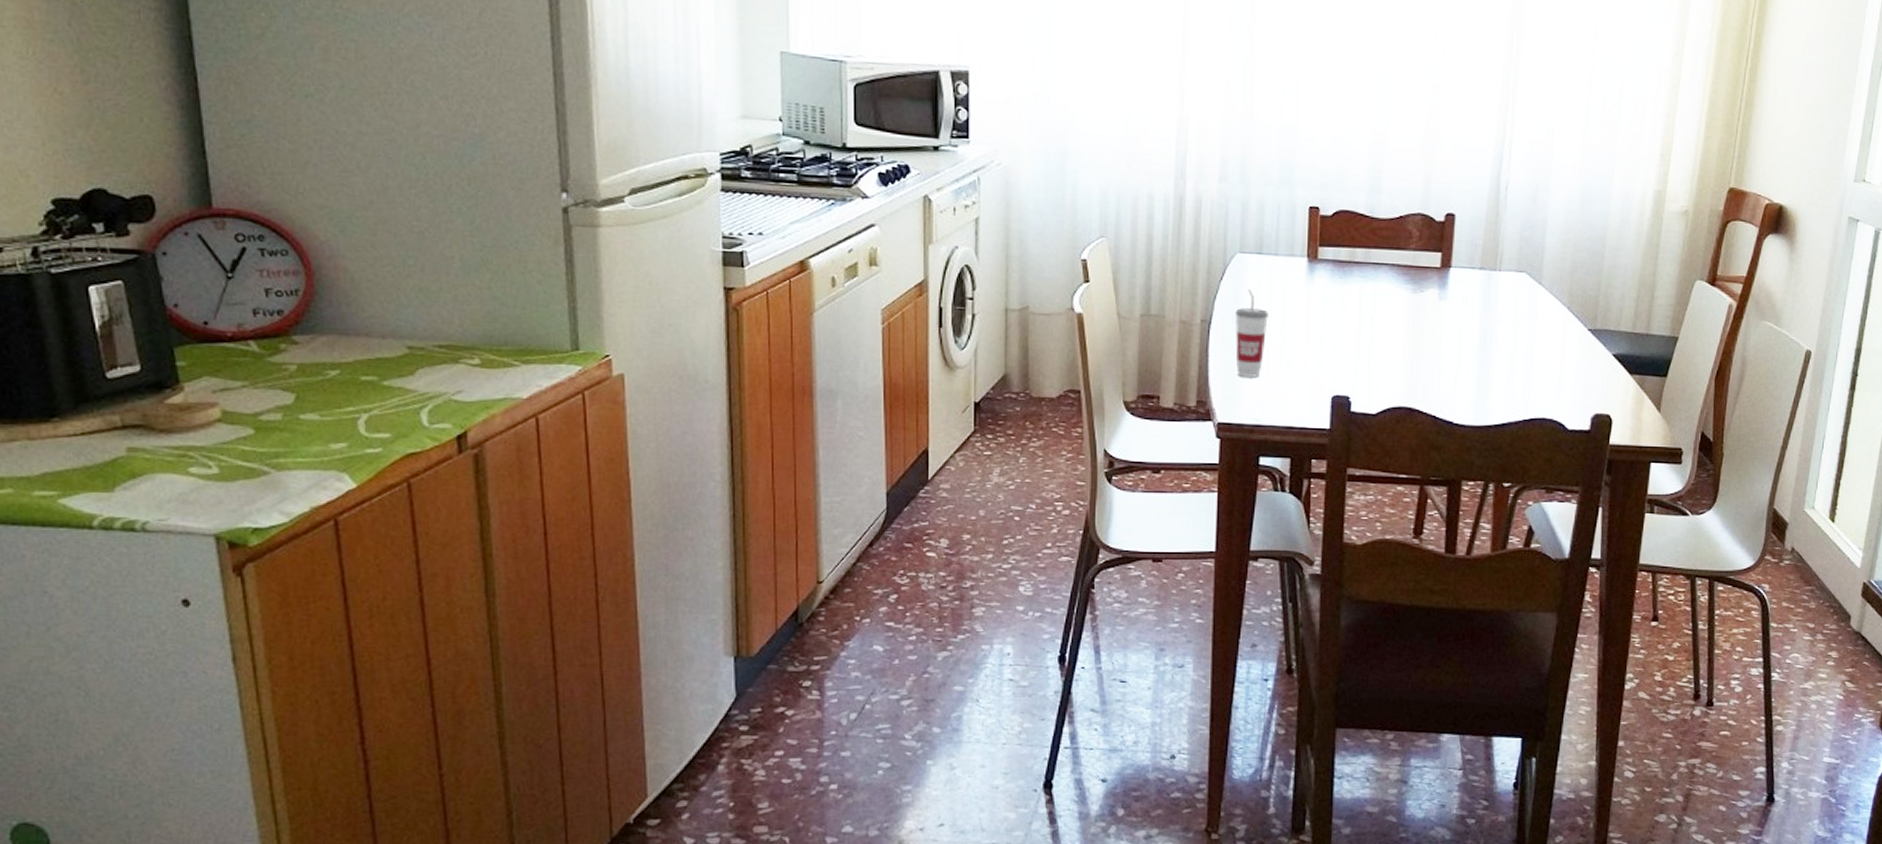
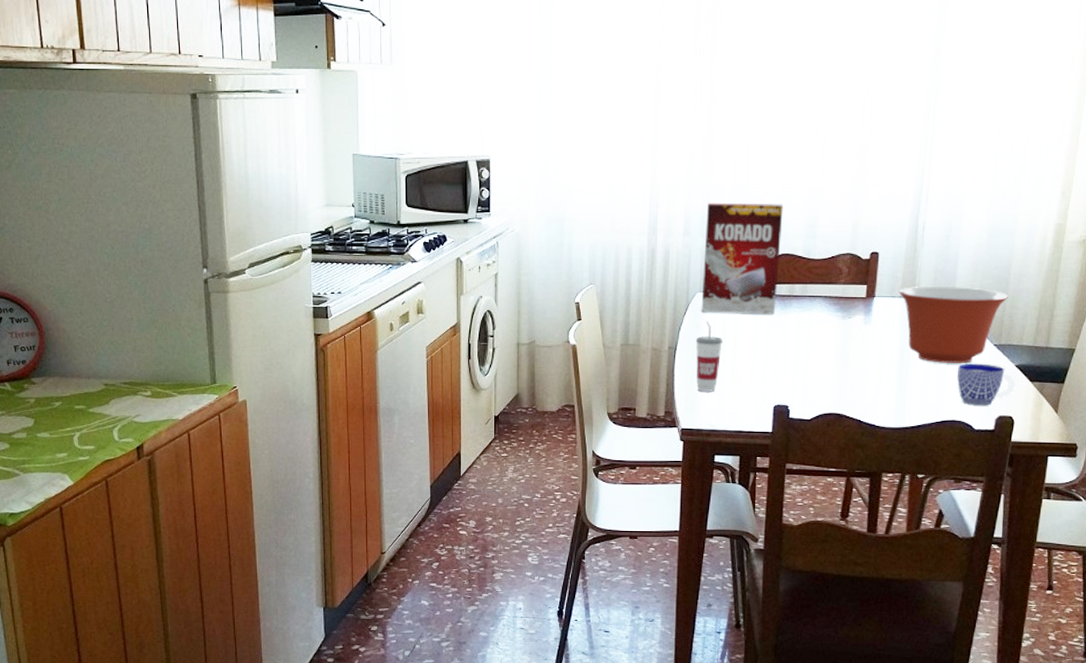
cereal box: none [1241,142,1342,284] -> present [701,202,783,314]
mixing bowl: none [1478,257,1604,350] -> present [898,287,1008,363]
cup: none [1547,350,1614,402] -> present [957,363,1016,406]

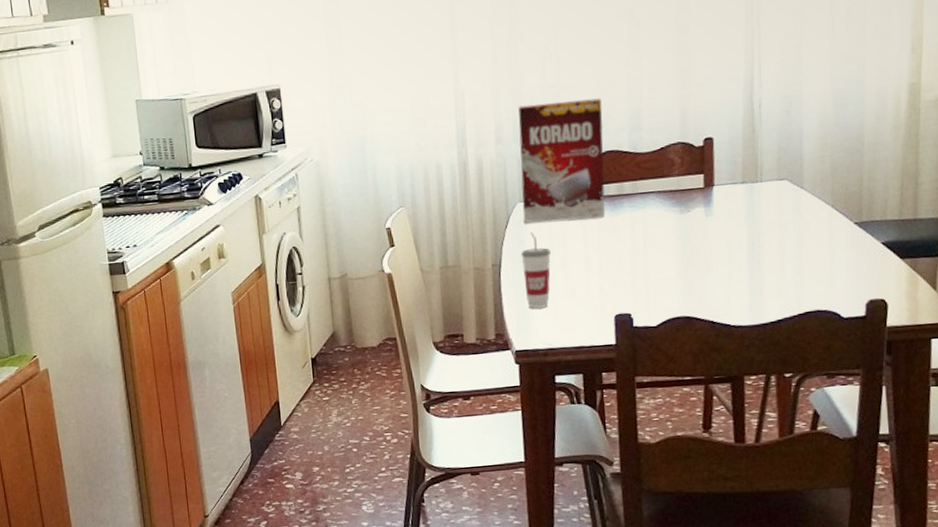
mixing bowl: present [898,287,1008,363] -> none [740,163,864,250]
cup: present [957,363,1016,406] -> none [816,245,885,292]

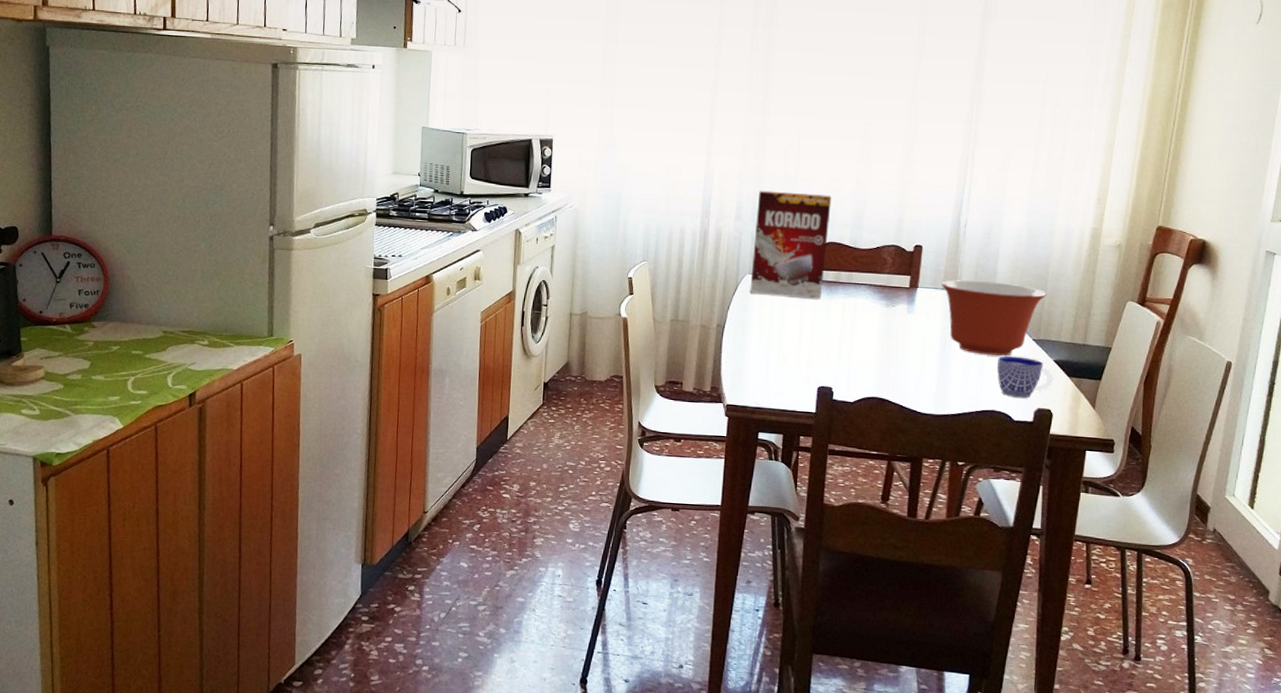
cup: present [522,232,551,309] -> none [743,302,770,370]
mixing bowl: none [740,163,864,250] -> present [941,280,1047,356]
cup: none [816,245,885,292] -> present [997,356,1054,398]

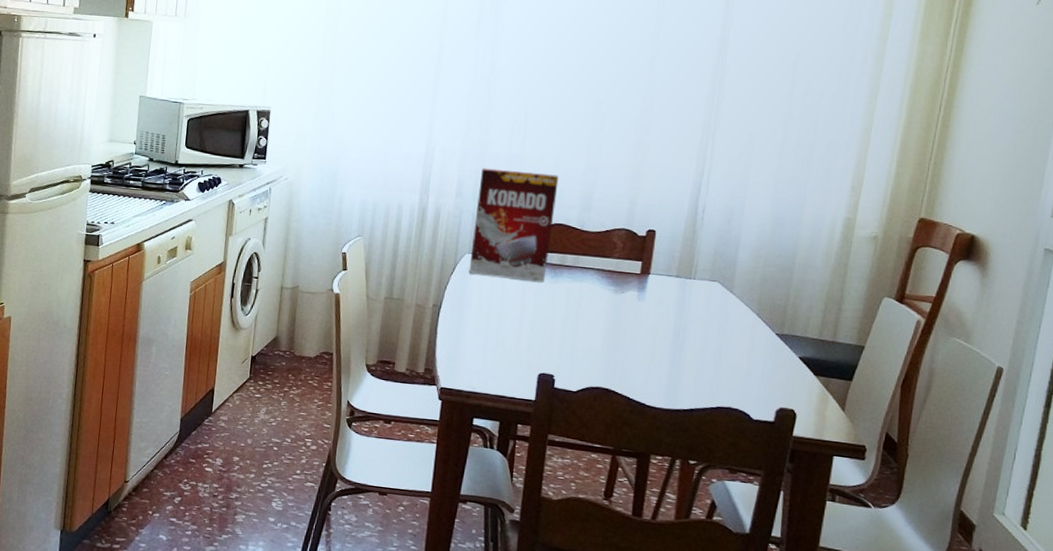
mixing bowl: present [941,280,1047,356] -> none [675,267,792,350]
cup: present [997,356,1054,398] -> none [735,350,799,396]

